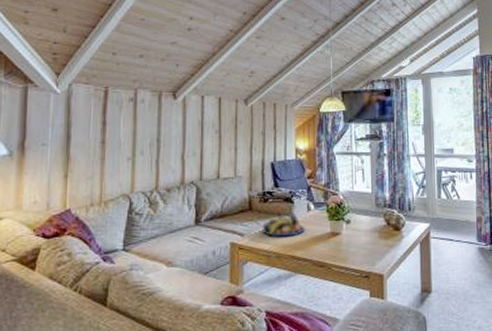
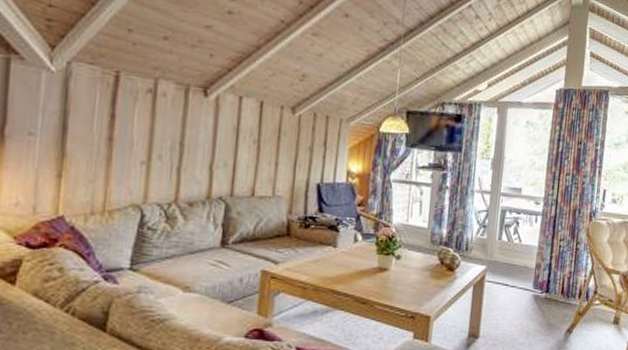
fruit bowl: present [262,214,305,237] -> none [300,243,349,269]

